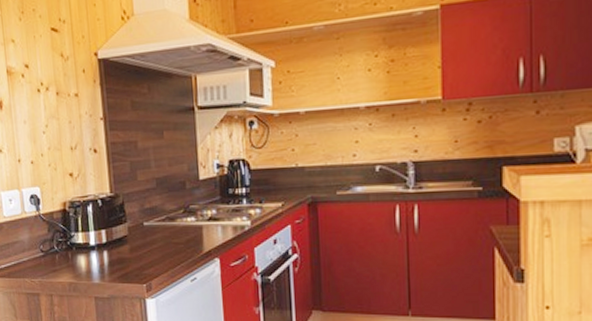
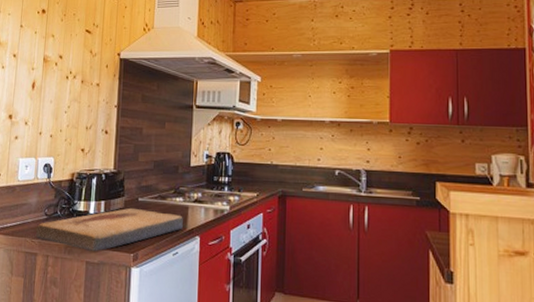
fish fossil: none [34,234,199,285] -> present [35,207,183,251]

